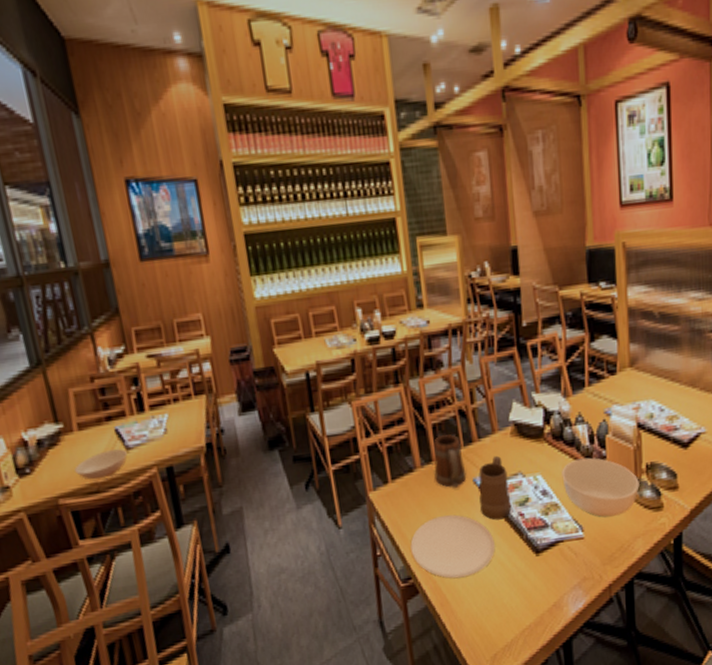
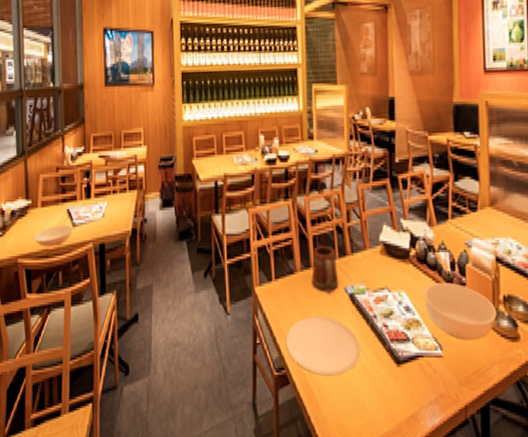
beer mug: present [479,455,511,520] -> none [349,270,377,328]

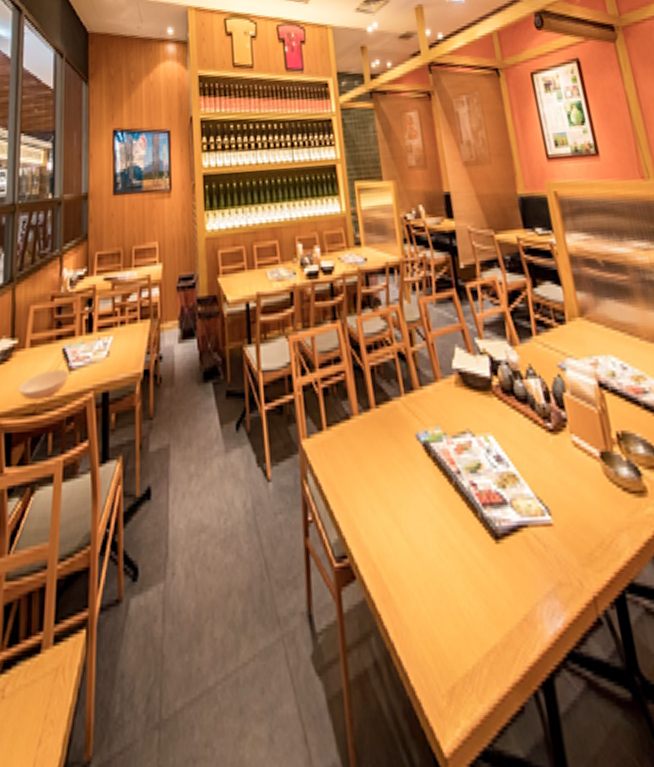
plate: present [286,317,360,376] -> none [346,476,446,564]
beer mug: present [311,245,339,293] -> none [371,378,408,443]
bowl: present [424,282,497,340] -> none [516,419,613,499]

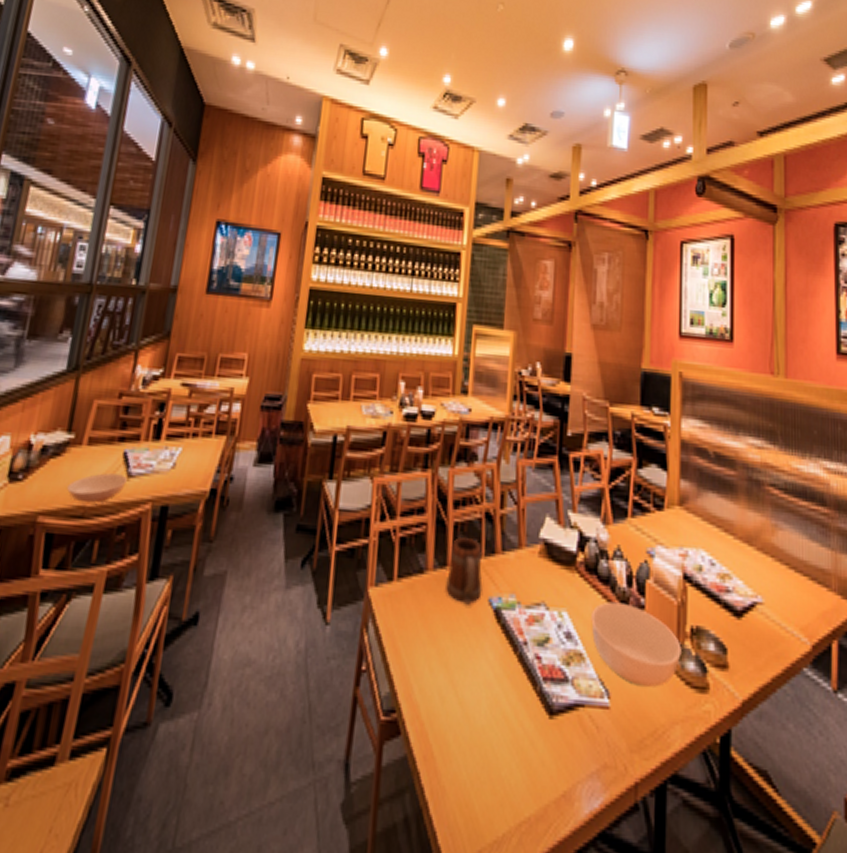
beer mug: none [371,378,408,443] -> present [446,536,483,605]
bowl: none [516,419,613,499] -> present [591,601,682,687]

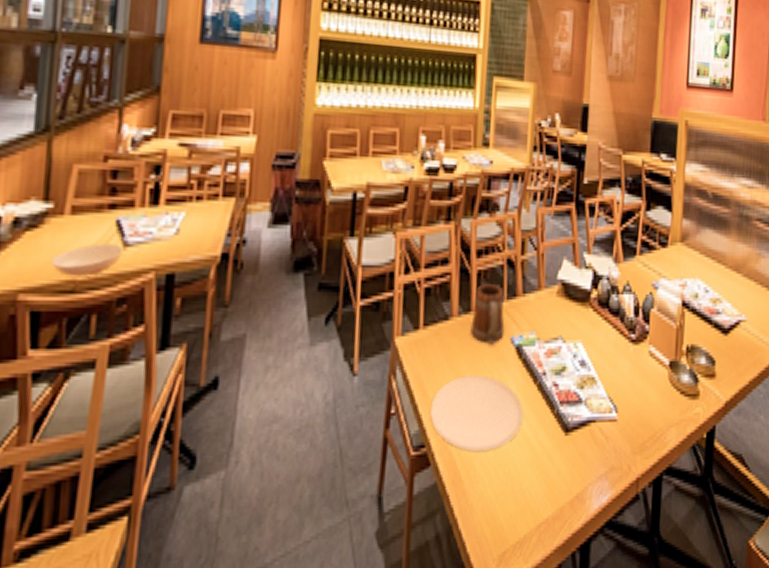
plate: none [402,636,502,727] -> present [430,375,523,453]
bowl: present [591,601,682,687] -> none [602,330,678,399]

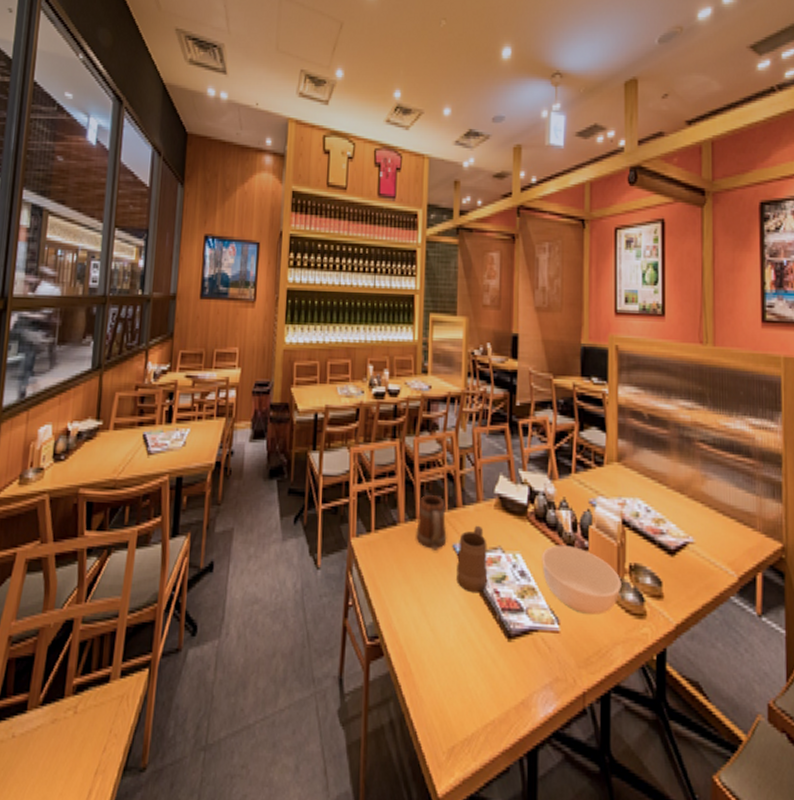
bowl: present [51,244,123,277] -> none [100,452,147,477]
plate: present [430,375,523,453] -> none [382,577,467,649]
beer mug: none [514,315,548,388] -> present [457,525,488,593]
bowl: none [602,330,678,399] -> present [542,545,622,615]

